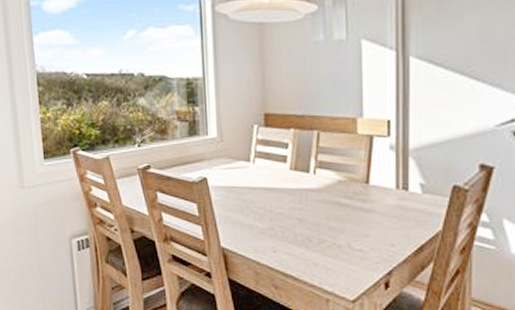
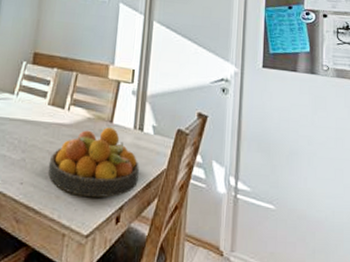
fruit bowl: none [300,189,407,264] -> present [47,127,139,198]

